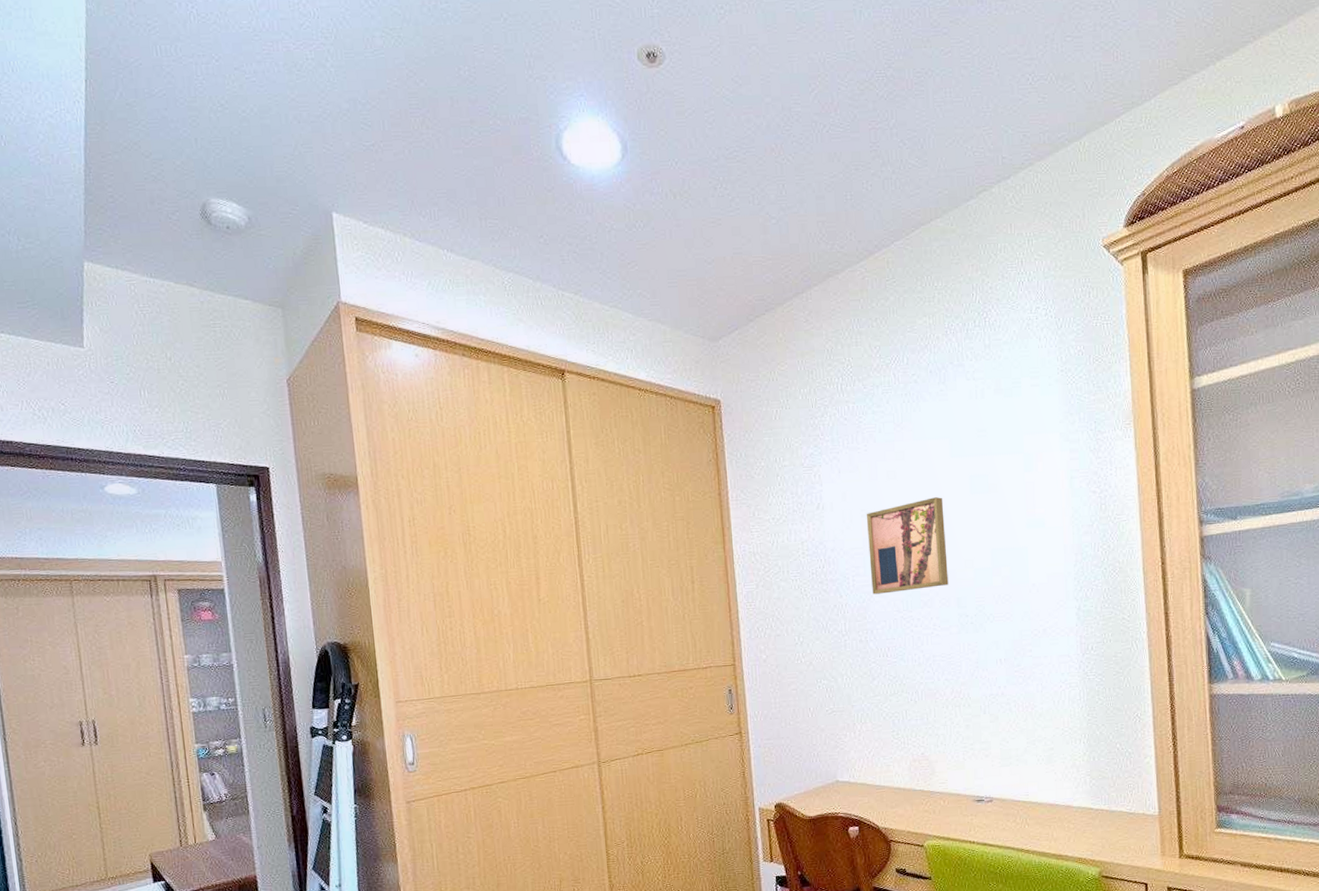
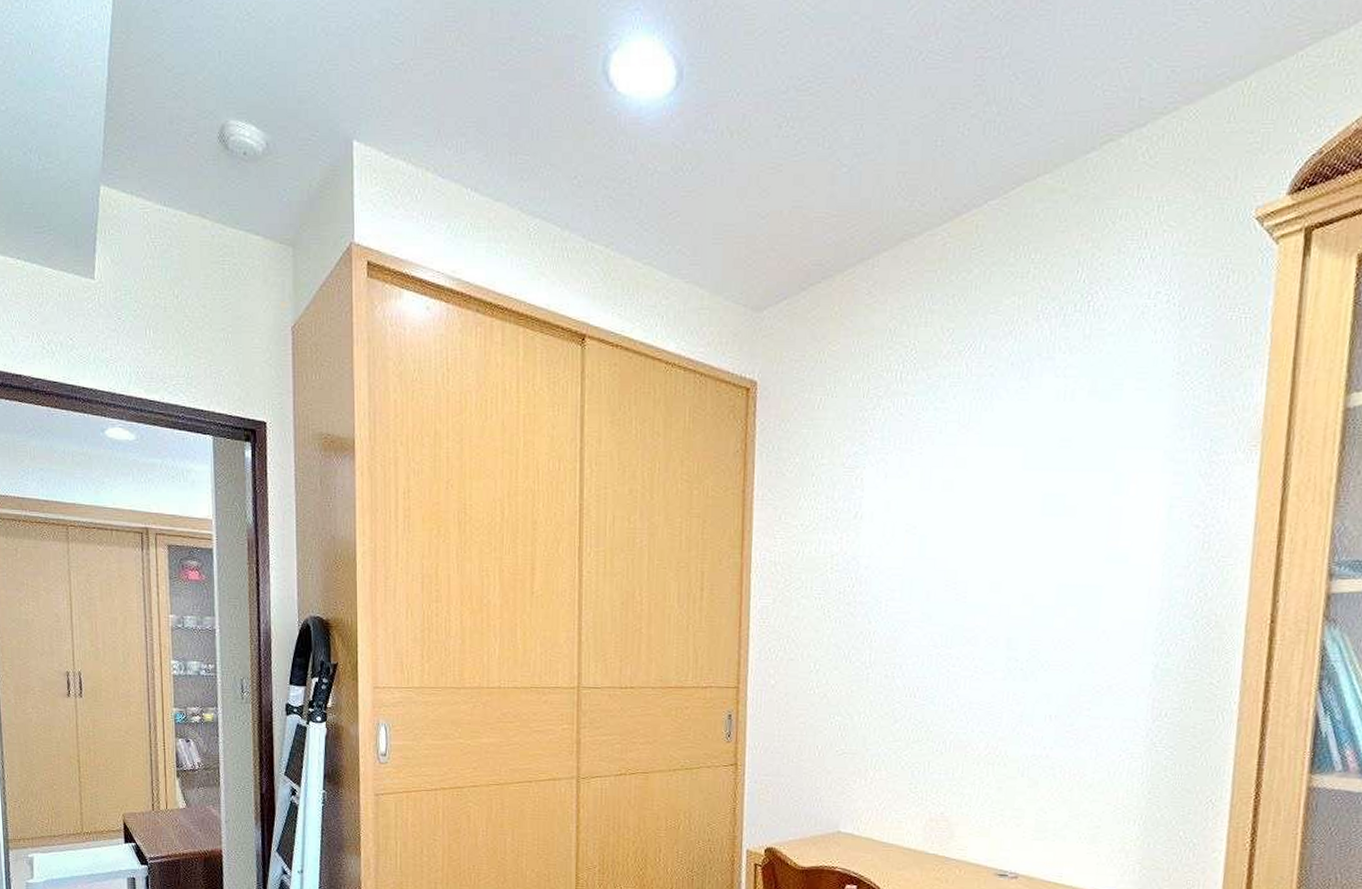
wall art: present [866,497,949,594] -> none [907,516,1006,625]

